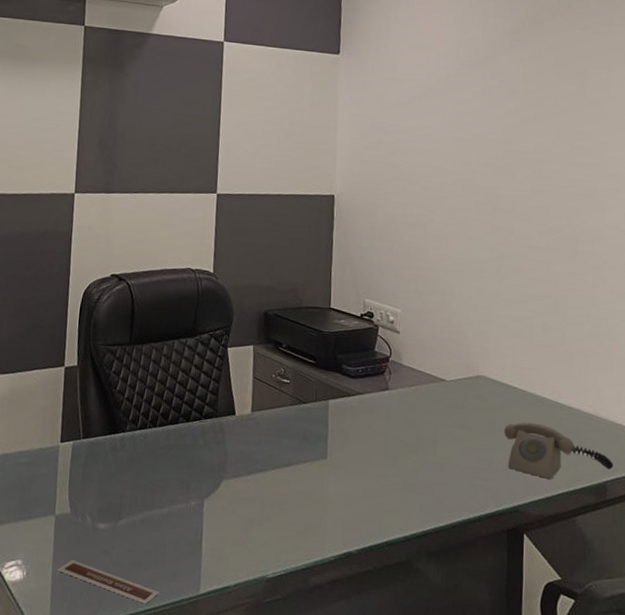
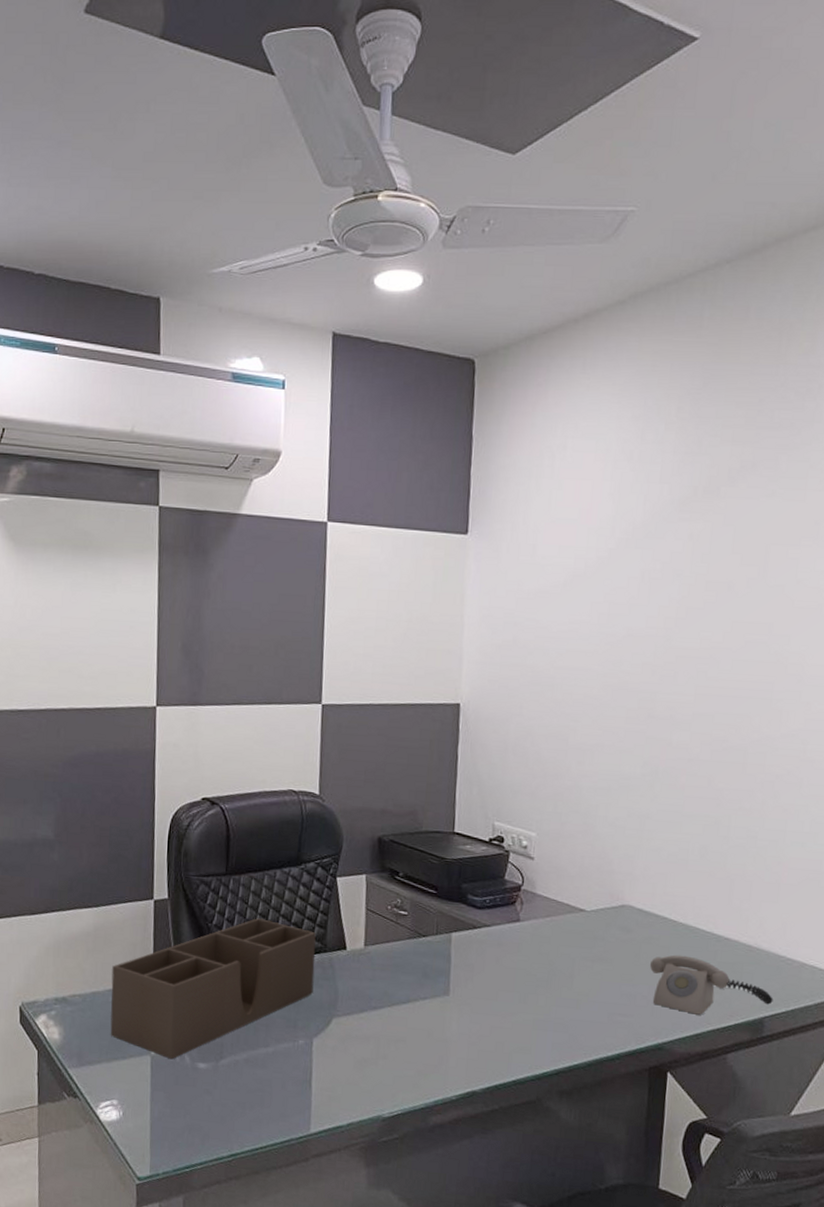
desk organizer: none [18,385,208,520] -> present [110,918,316,1060]
nameplate: present [57,559,159,605] -> none [155,1099,266,1144]

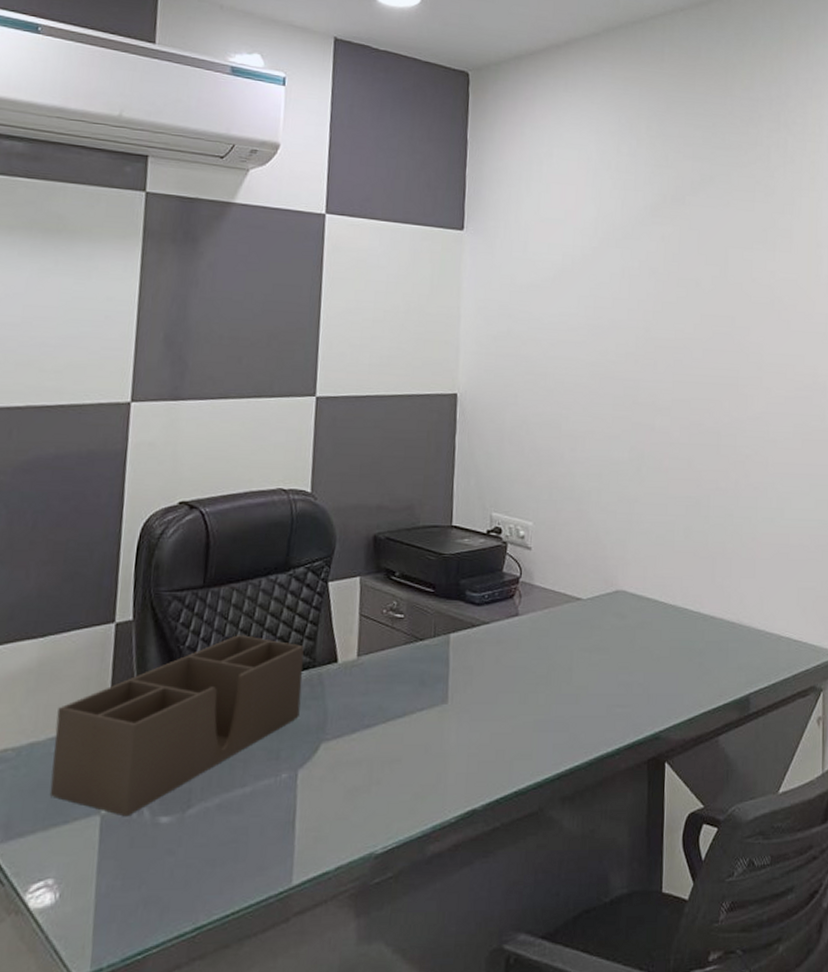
telephone: present [649,954,773,1015] -> none [643,638,757,698]

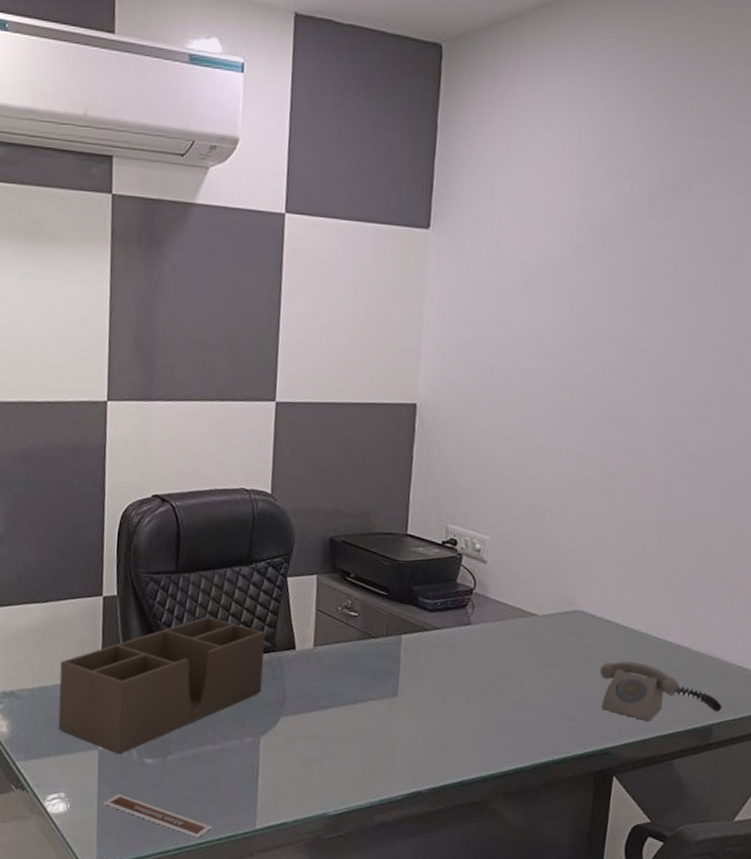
nameplate: none [102,867,240,910] -> present [102,793,212,838]
telephone: none [643,638,757,698] -> present [599,660,722,721]

